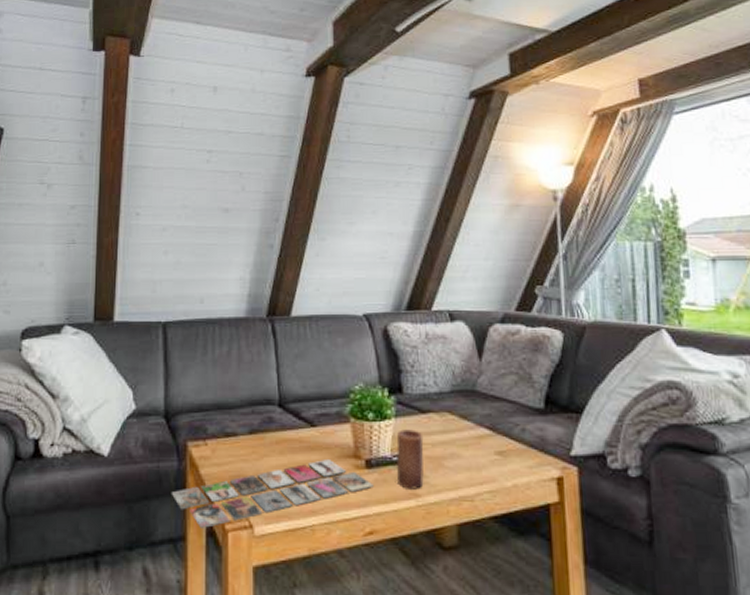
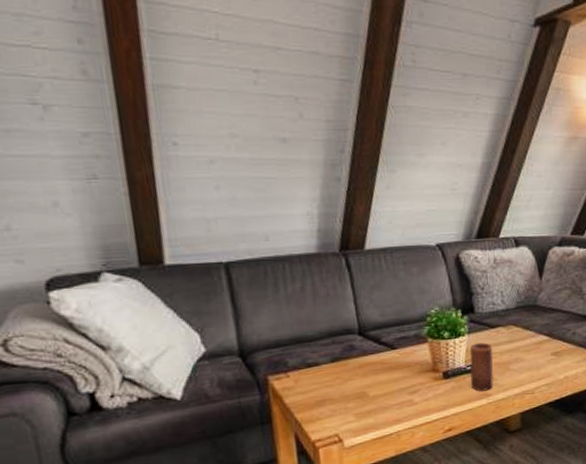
magazine: present [171,460,373,530] -> none [256,376,451,450]

